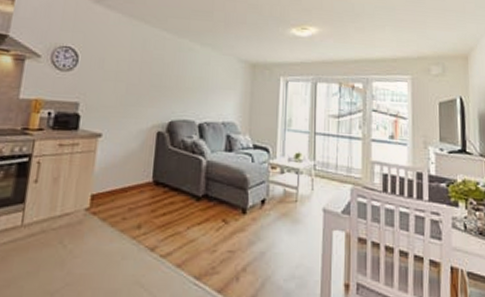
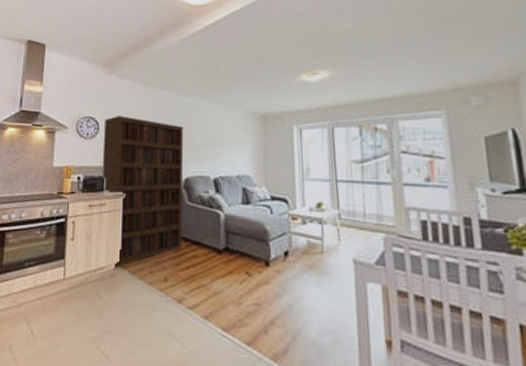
bookcase: none [76,49,172,212] -> present [101,116,184,266]

